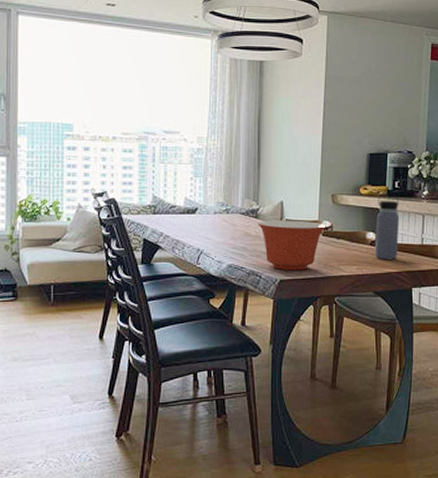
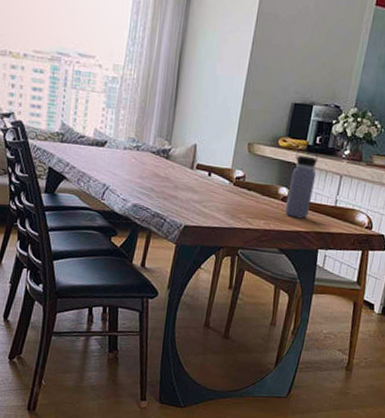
mixing bowl: present [258,220,326,271] -> none [168,162,239,218]

